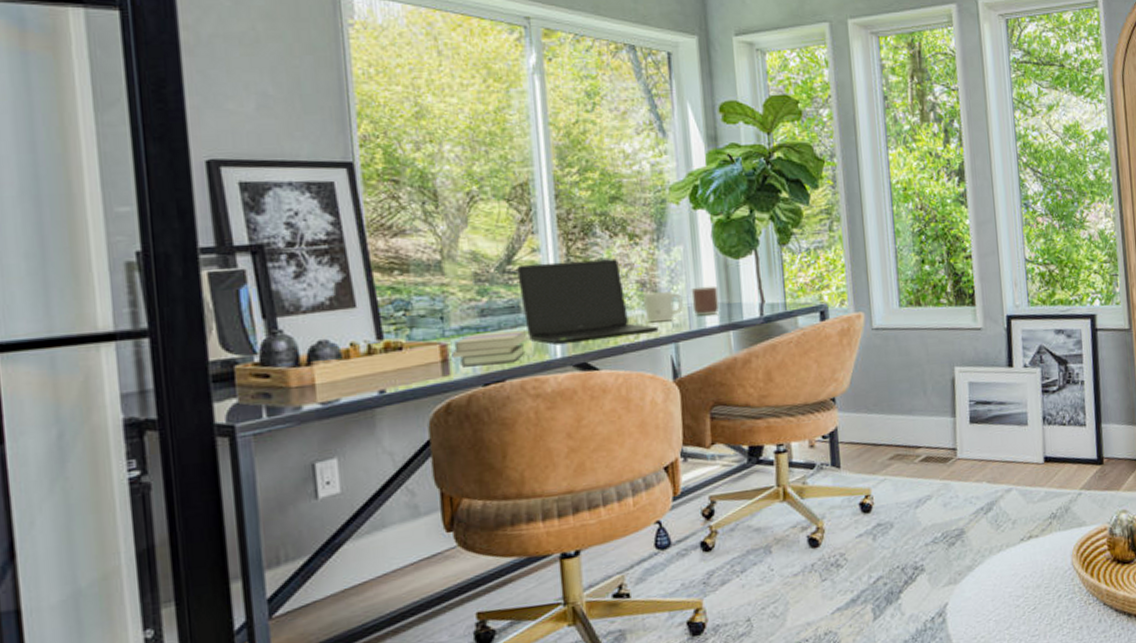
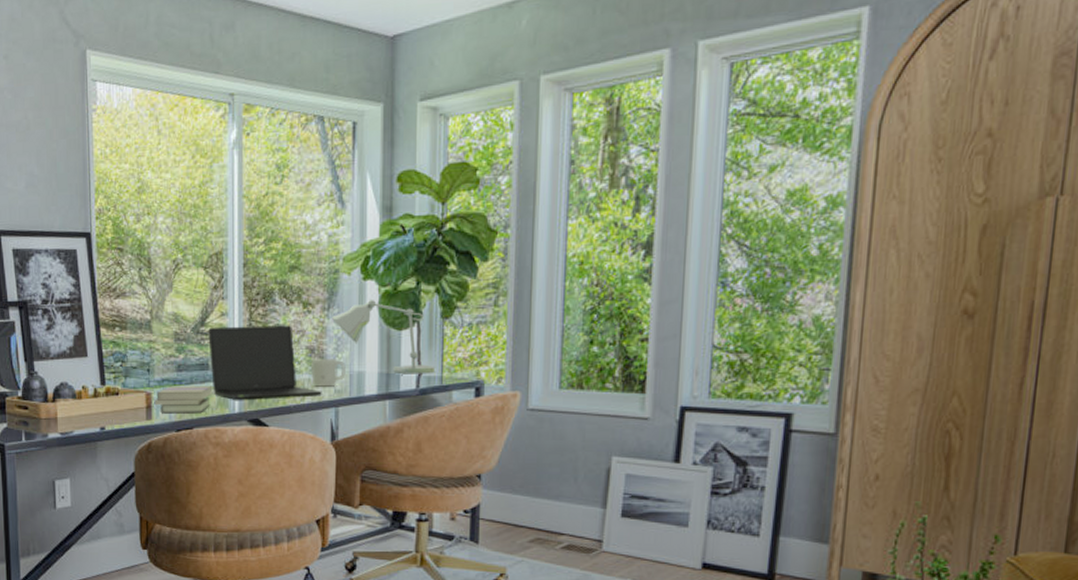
desk lamp: none [663,228,779,304] -> present [332,299,436,375]
mug: present [691,285,720,316] -> none [354,355,379,384]

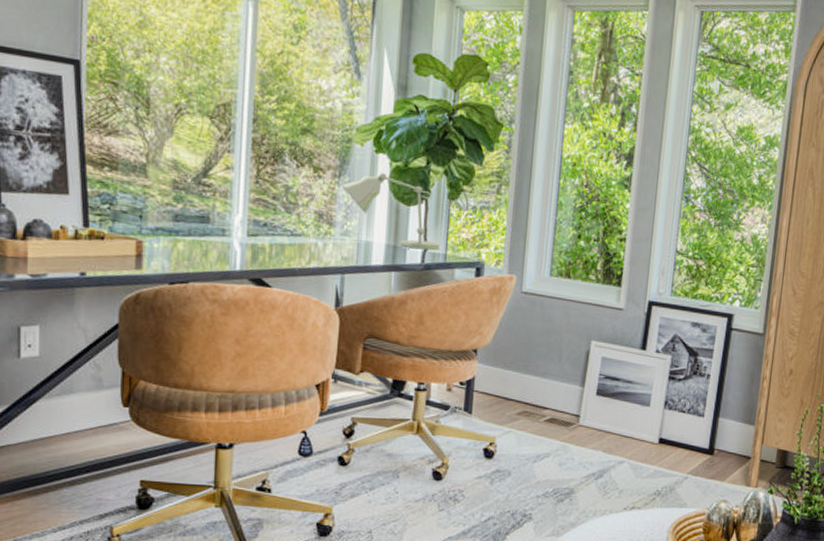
books: present [154,385,213,414] -> none [145,235,213,268]
laptop: present [208,325,322,401] -> none [210,179,329,262]
mug: present [310,359,346,387] -> none [317,224,354,254]

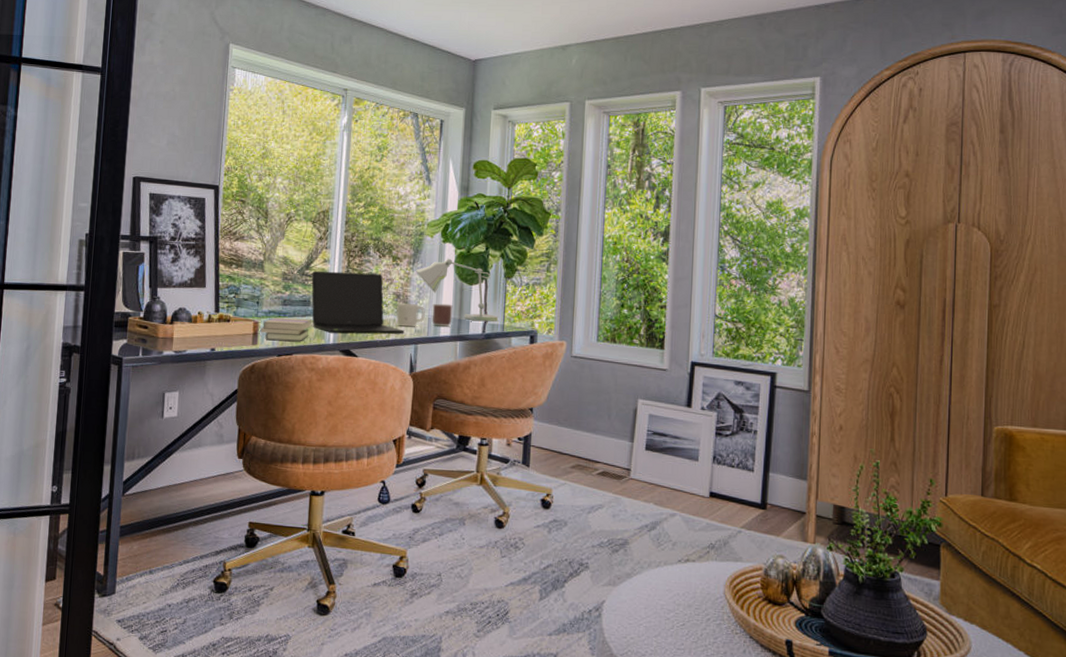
books: none [145,235,213,268] -> present [260,317,312,342]
laptop: none [210,179,329,262] -> present [311,270,405,335]
mug: none [317,224,354,254] -> present [395,303,425,327]
mug: none [361,226,387,254] -> present [432,303,453,327]

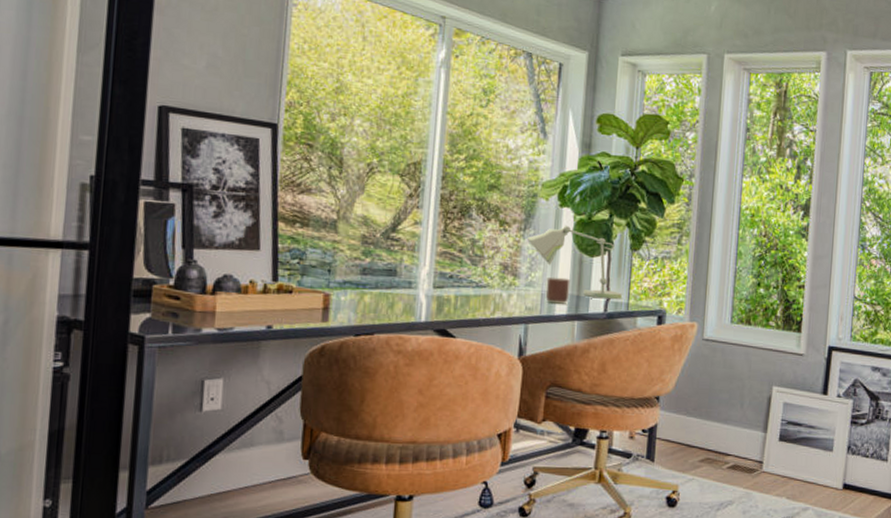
books: present [260,317,312,342] -> none [332,289,399,320]
laptop: present [311,270,405,335] -> none [398,234,513,312]
mug: present [395,303,425,327] -> none [502,276,538,304]

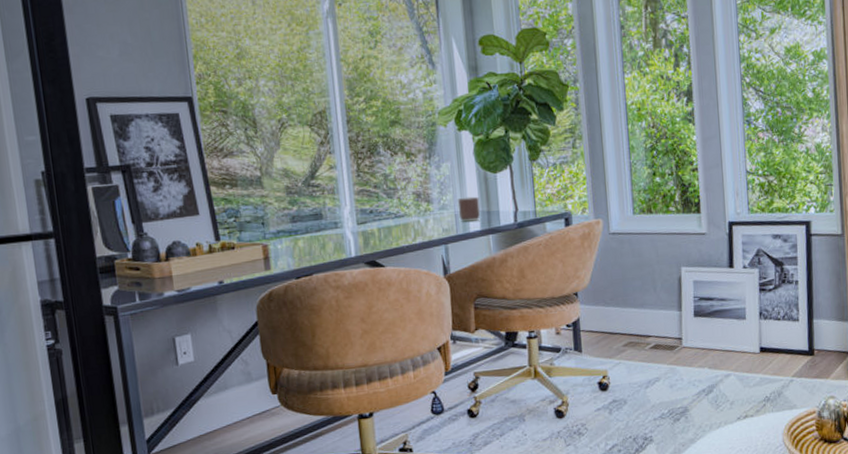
desk lamp: present [528,225,623,300] -> none [434,147,530,212]

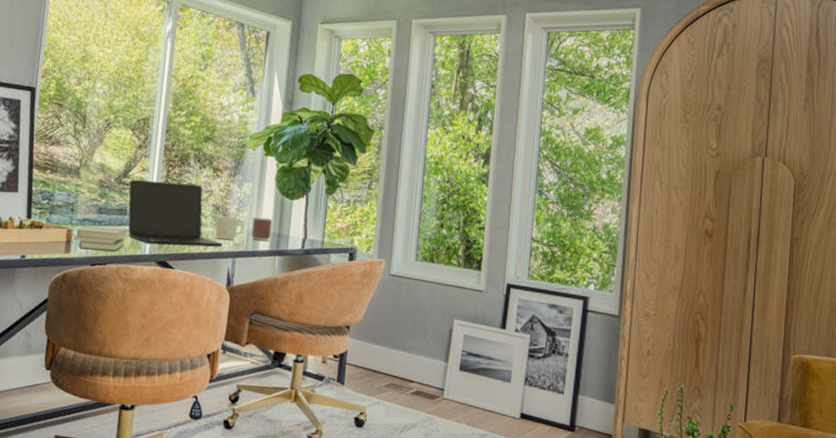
books: none [271,233,329,264] -> present [73,225,128,252]
laptop: none [319,174,432,246] -> present [128,179,223,248]
mug: none [419,201,451,228] -> present [214,215,245,240]

